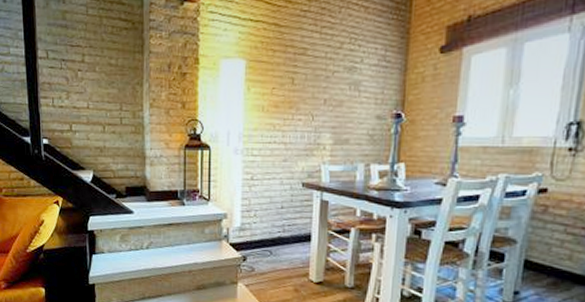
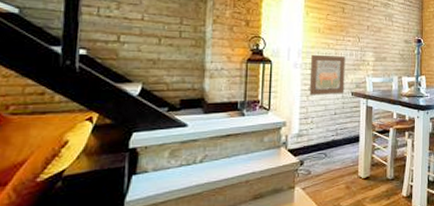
wall art: none [252,138,295,186] -> present [309,54,345,96]

